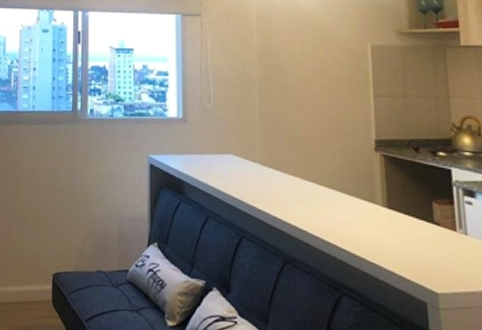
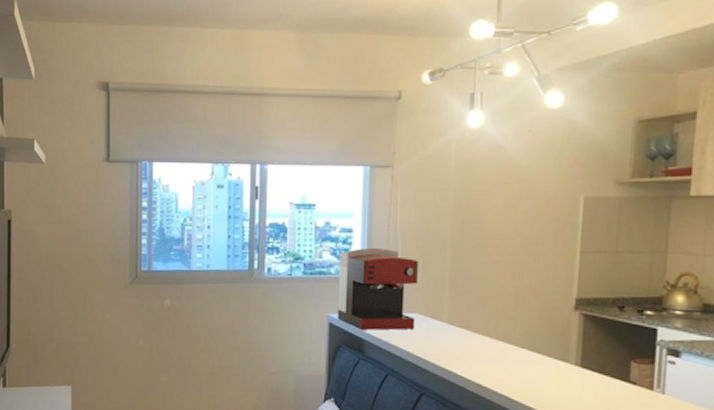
coffee maker: none [157,90,231,172] -> present [337,247,418,330]

